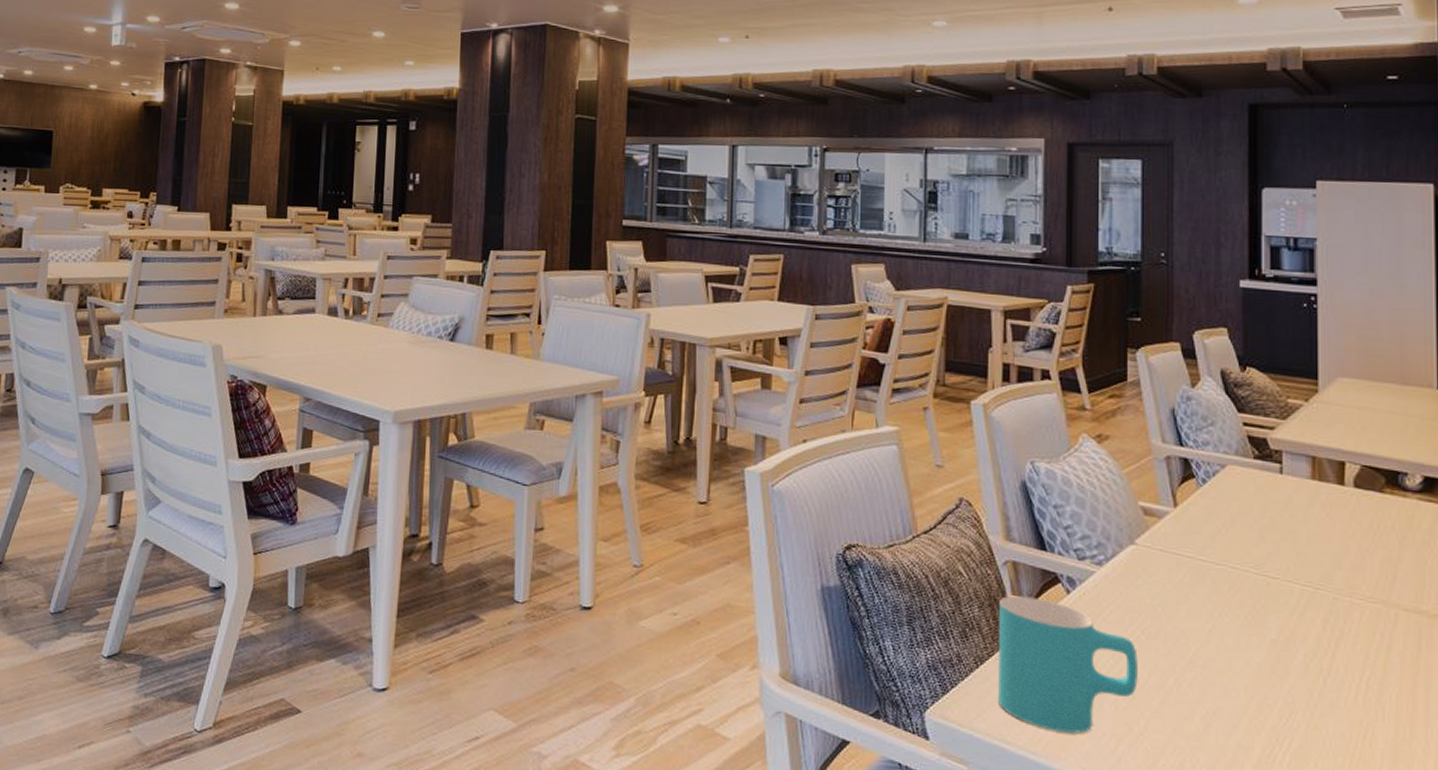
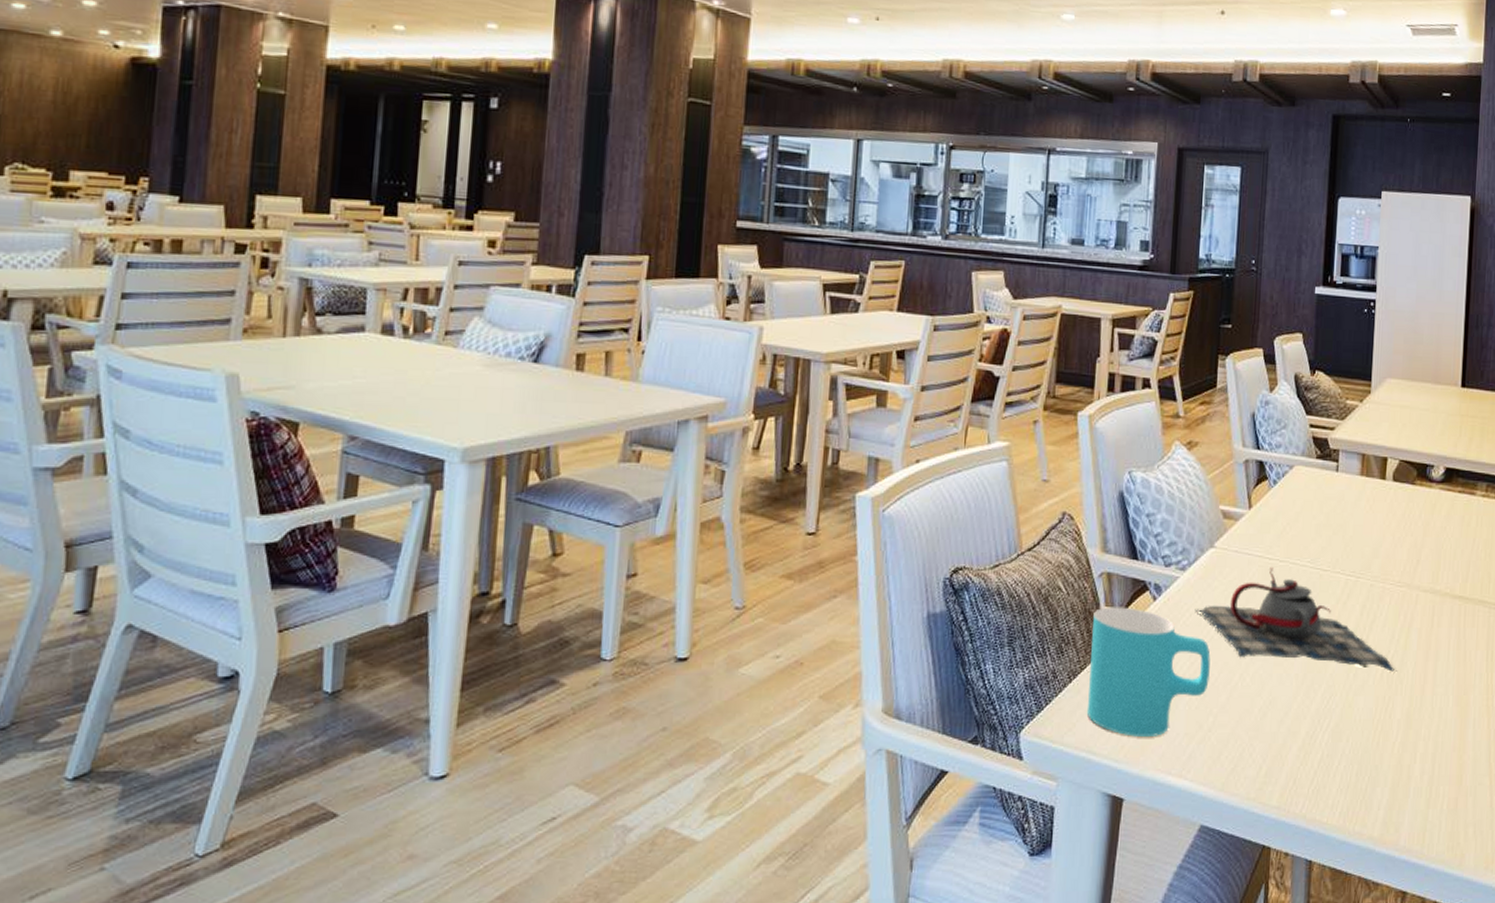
teapot: none [1116,570,1374,697] -> present [1194,567,1396,673]

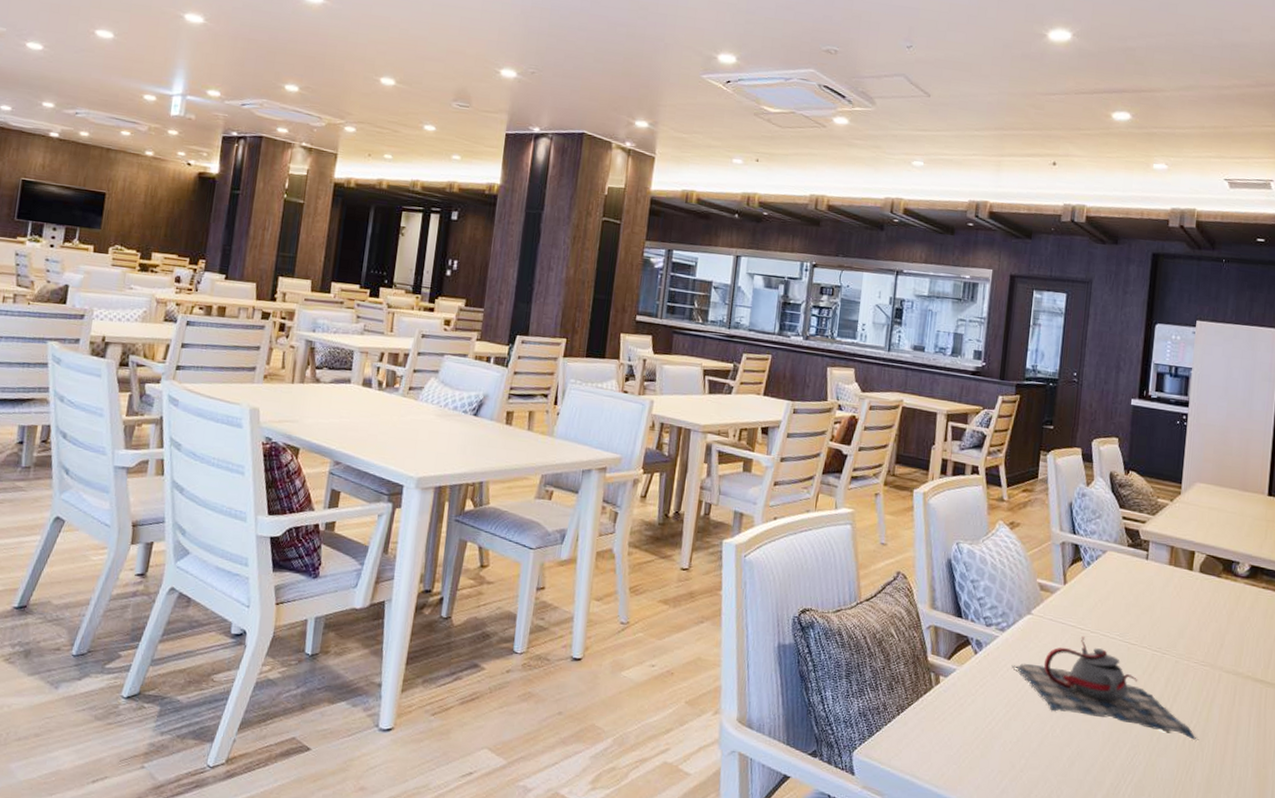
cup: present [1087,607,1211,737] -> none [912,655,1025,770]

